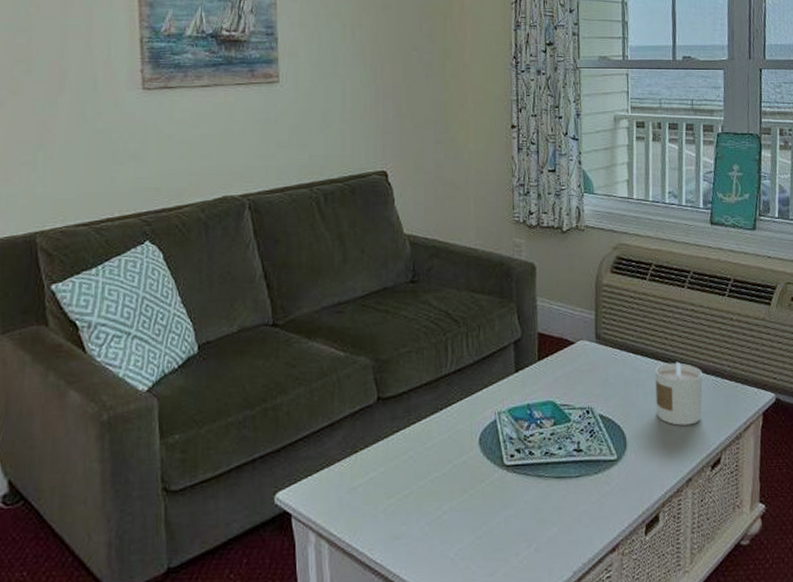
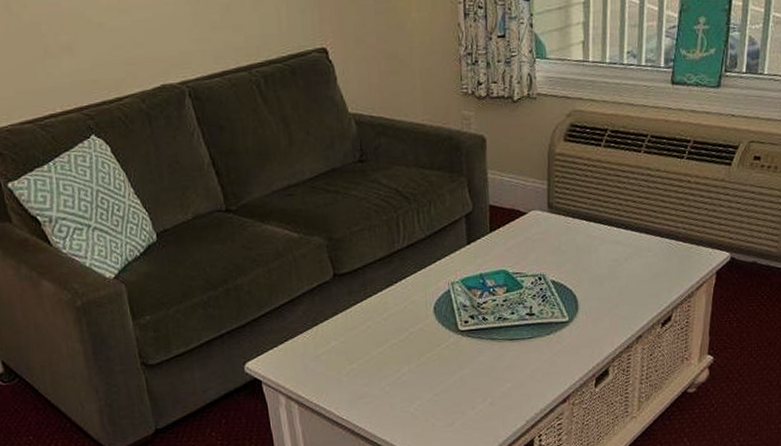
candle: present [655,361,703,426] -> none [608,226,657,288]

